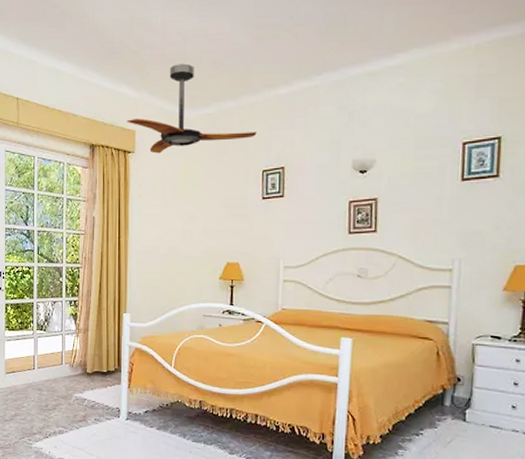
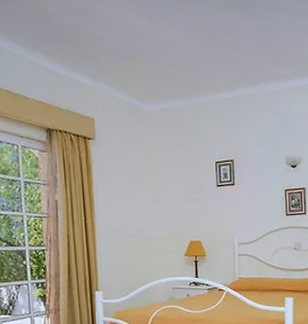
ceiling fan: present [126,63,257,154] -> none [84,59,209,142]

